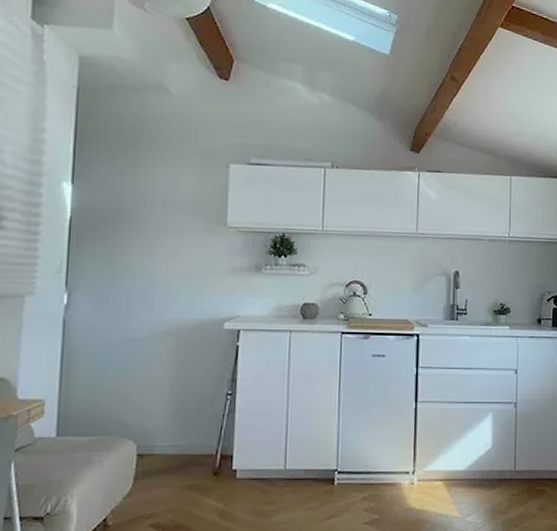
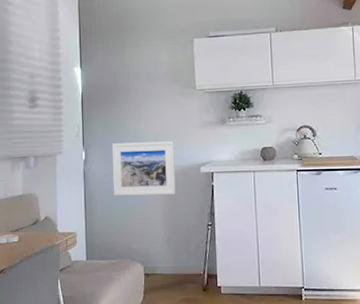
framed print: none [103,286,192,355] -> present [111,141,176,196]

